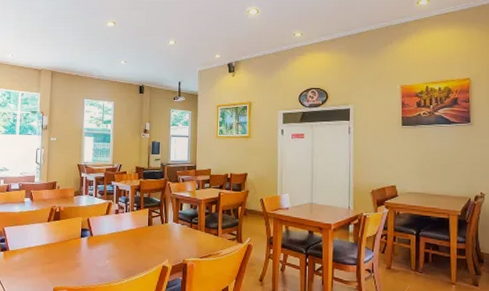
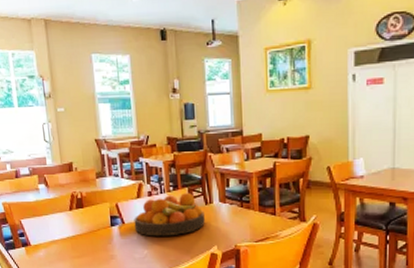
fruit bowl: none [100,212,160,249] -> present [134,192,205,236]

